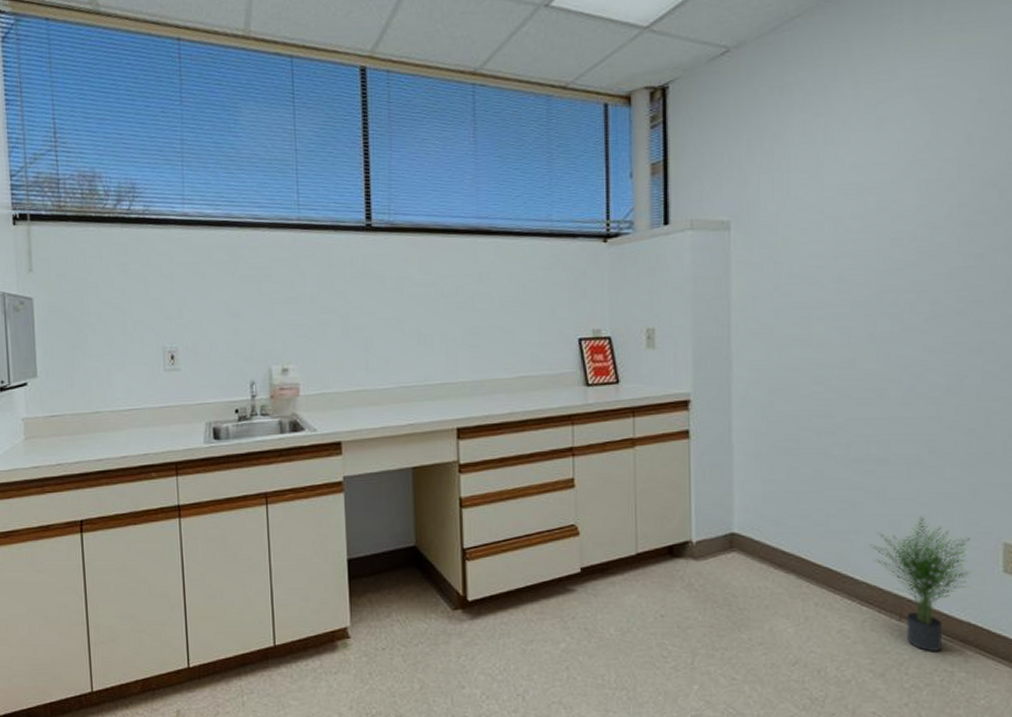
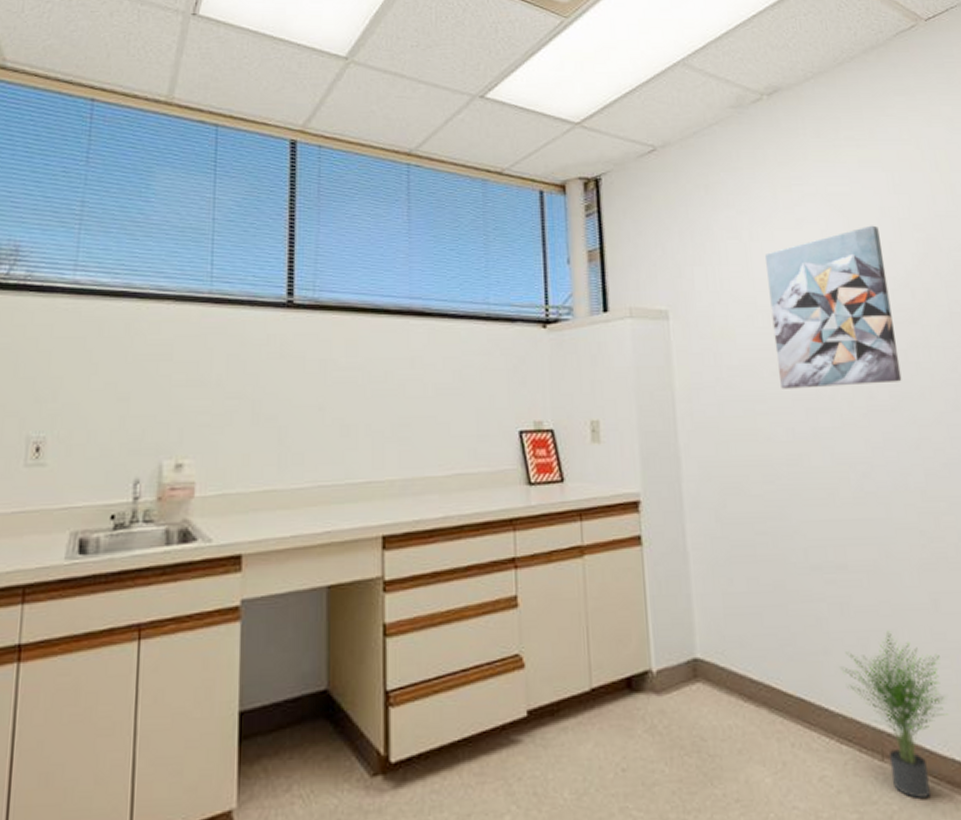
wall art: none [838,120,974,296] -> present [764,225,902,389]

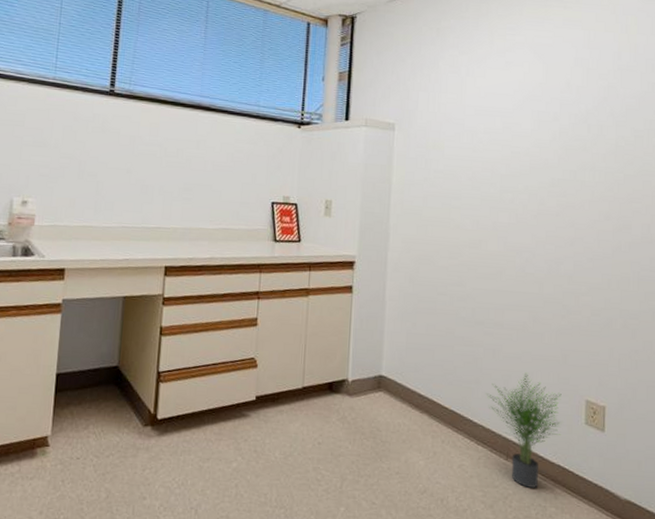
wall art: present [764,225,902,389] -> none [473,71,571,195]

